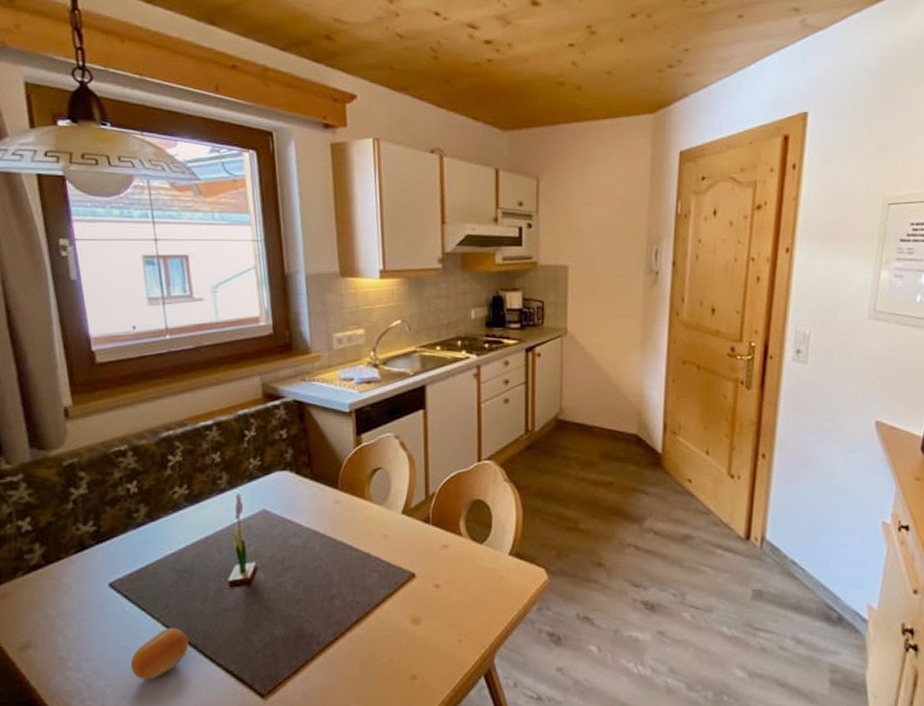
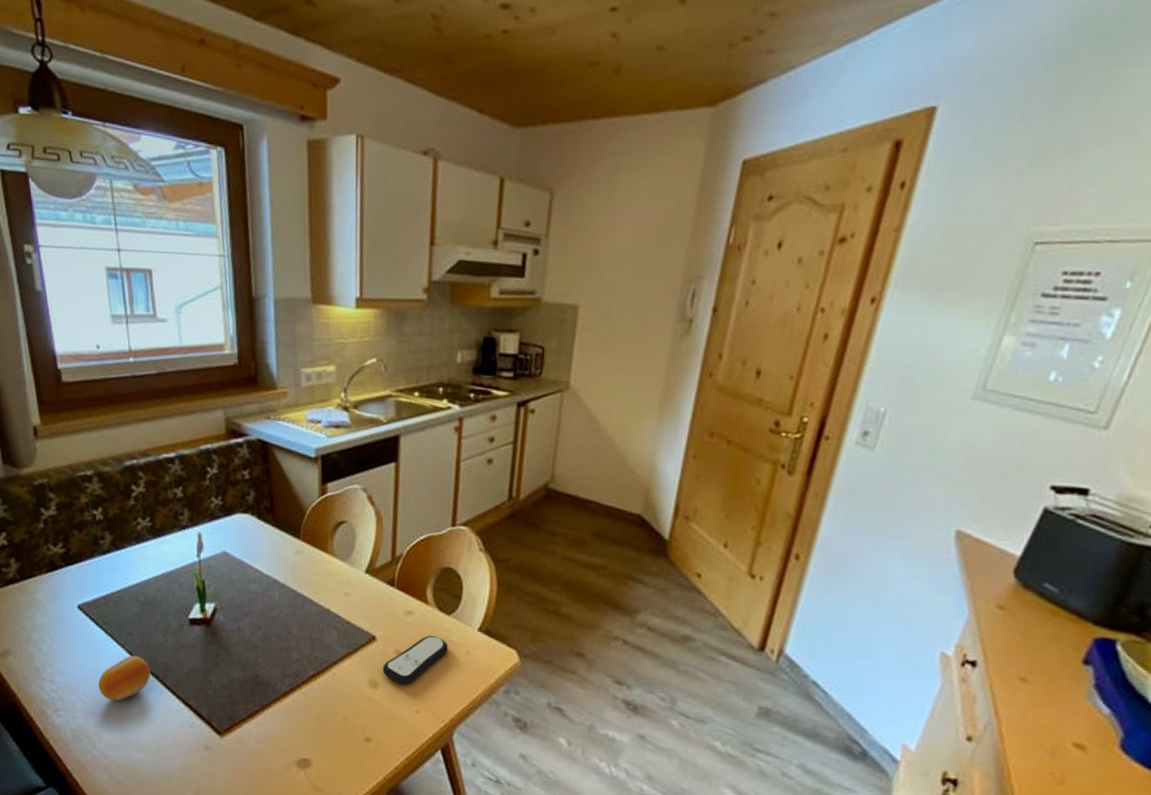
remote control: none [423,565,483,617] -> present [382,635,449,686]

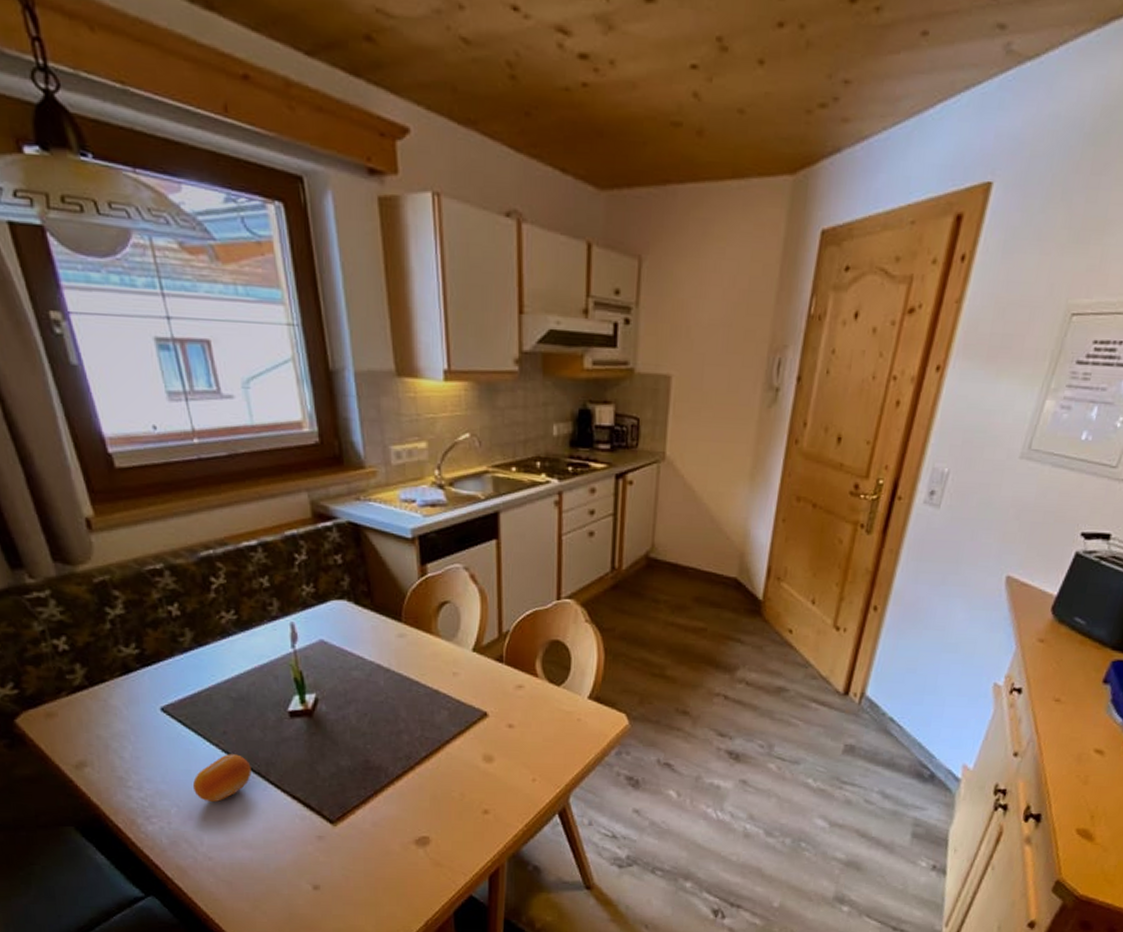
remote control: present [382,635,449,686] -> none [496,706,560,757]

